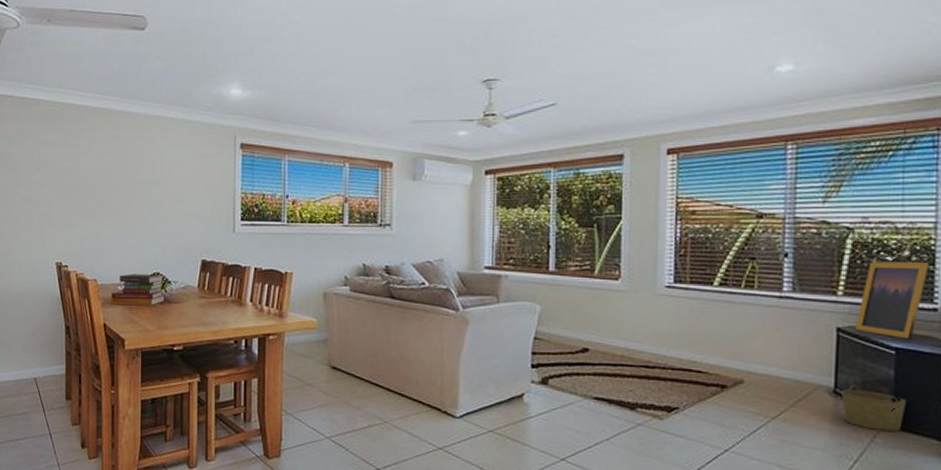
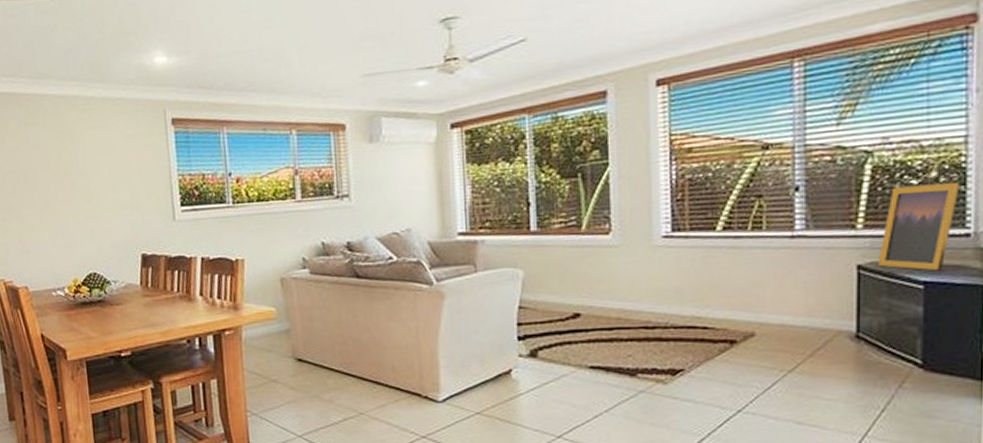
books: present [111,274,165,306] -> none [46,275,105,313]
basket: present [840,385,907,432] -> none [863,327,938,375]

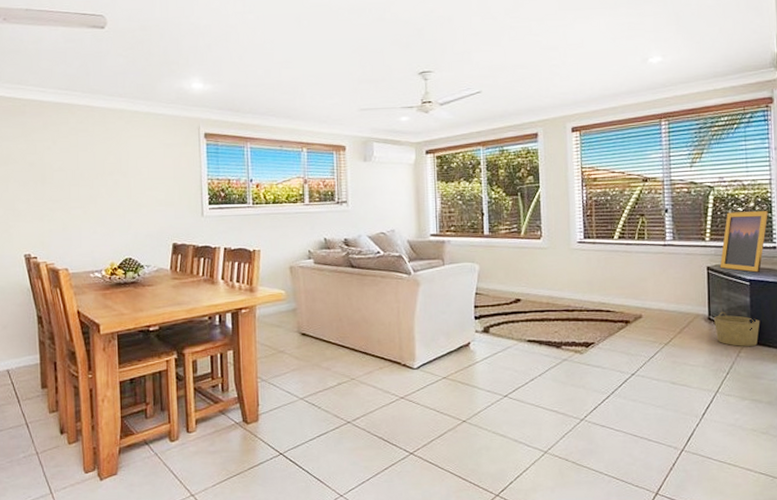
basket: none [863,327,938,375] -> present [713,312,760,347]

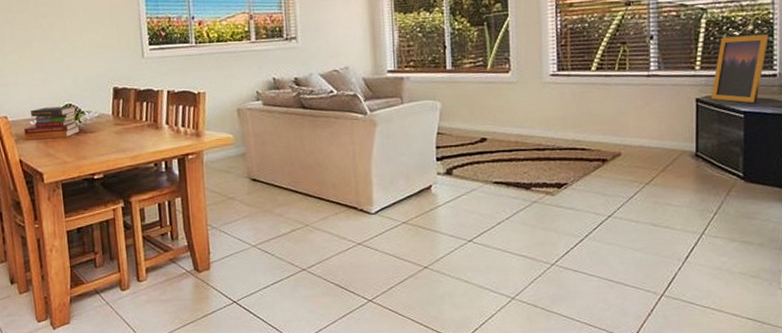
books: none [84,260,138,292] -> present [24,106,80,141]
basket: present [713,312,760,347] -> none [701,148,755,185]

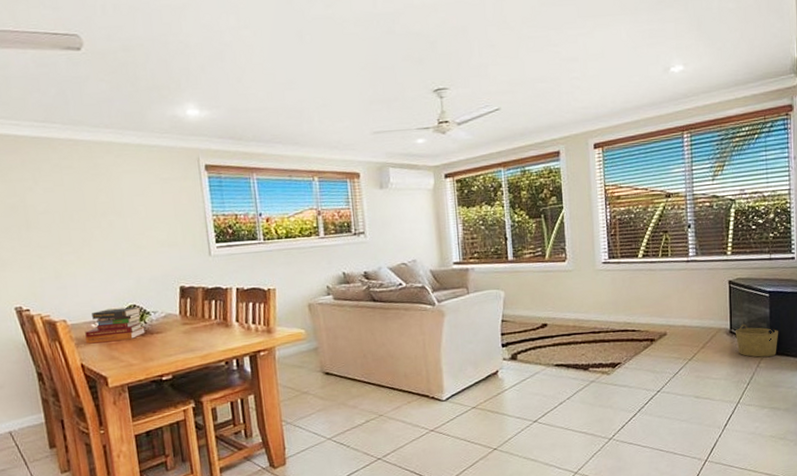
basket: none [701,148,755,185] -> present [734,324,779,358]
picture frame: present [710,34,769,104] -> none [741,222,787,284]

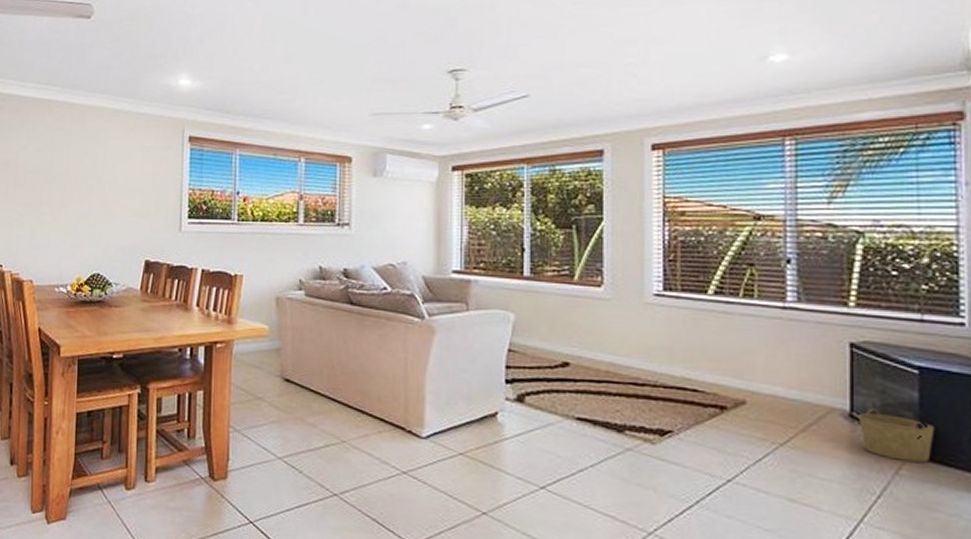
books: present [85,306,146,344] -> none [47,274,105,310]

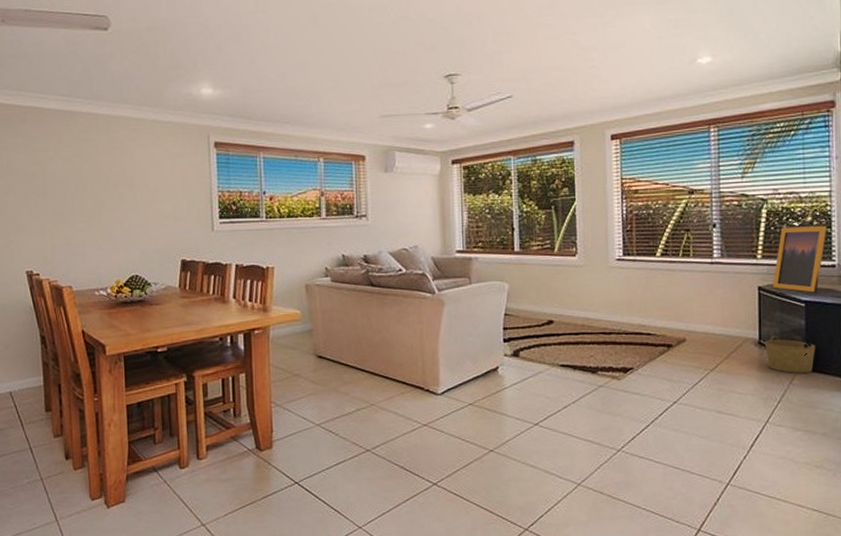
picture frame: none [870,269,953,358] -> present [772,226,827,293]

